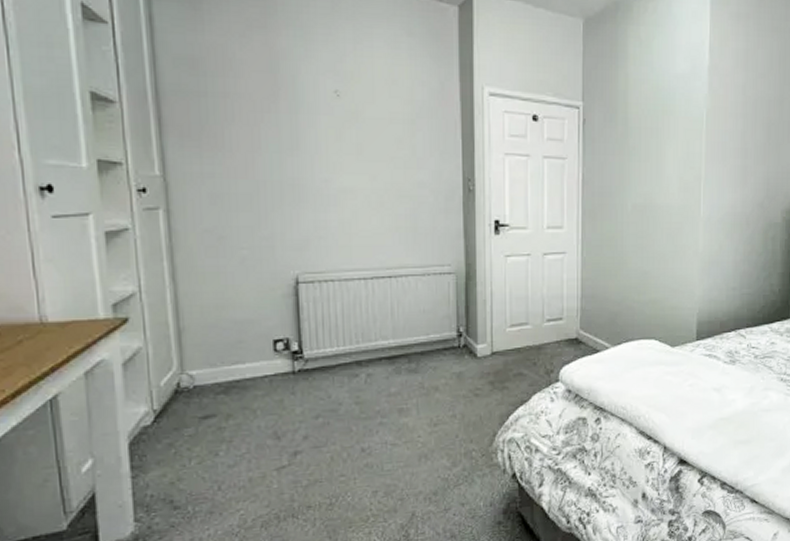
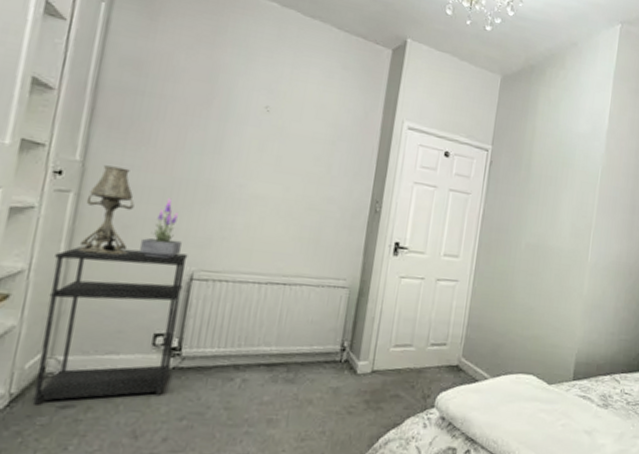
shelving unit: none [161,258,297,418] -> present [32,245,188,405]
table lamp: none [176,177,230,269] -> present [78,165,135,255]
potted plant: none [239,203,282,265] -> present [139,198,182,259]

